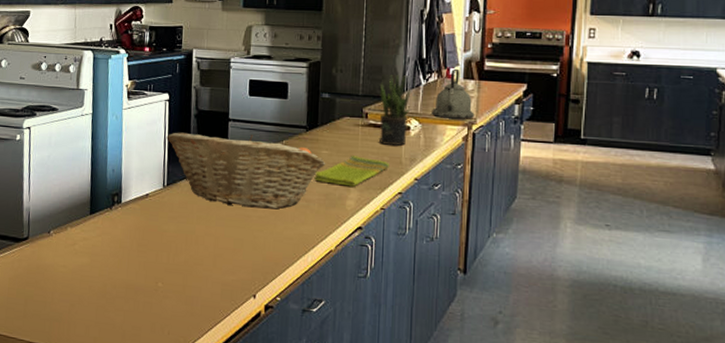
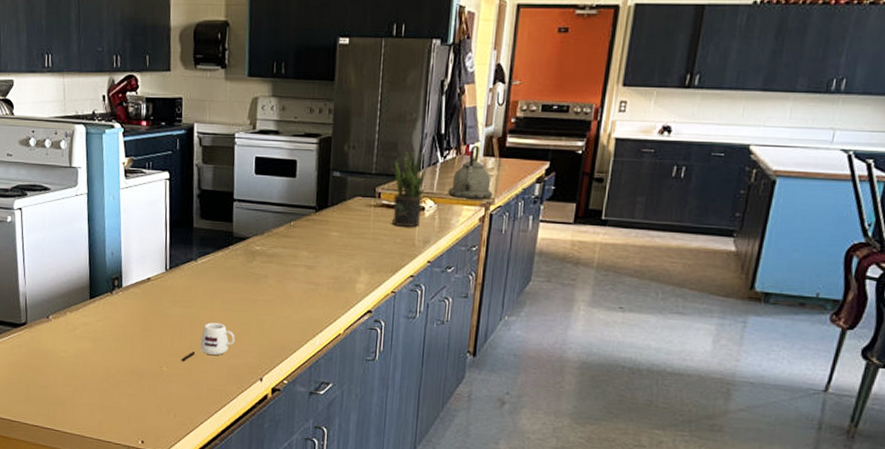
fruit basket: present [166,132,326,209] -> none [167,213,336,293]
mug: none [176,238,229,278] -> present [181,322,235,362]
dish towel: present [314,156,389,187] -> none [323,237,402,270]

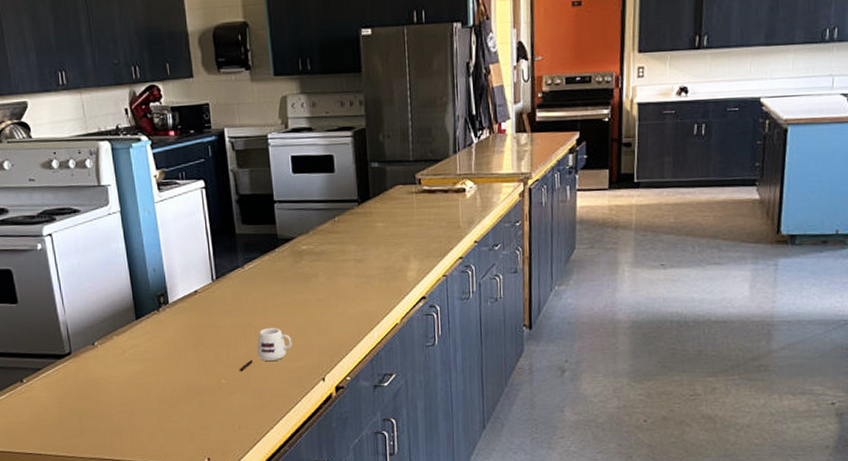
potted plant: present [392,152,428,227] -> none [431,135,464,210]
kettle: present [448,145,493,199] -> none [486,122,529,176]

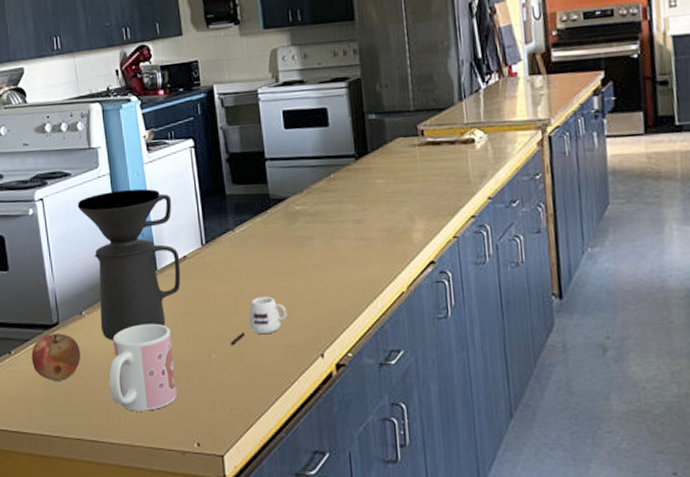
fruit: none [44,363,94,407] -> present [31,334,81,382]
coffee maker: none [87,226,192,368] -> present [77,188,181,340]
mug: none [122,352,189,432] -> present [108,323,177,411]

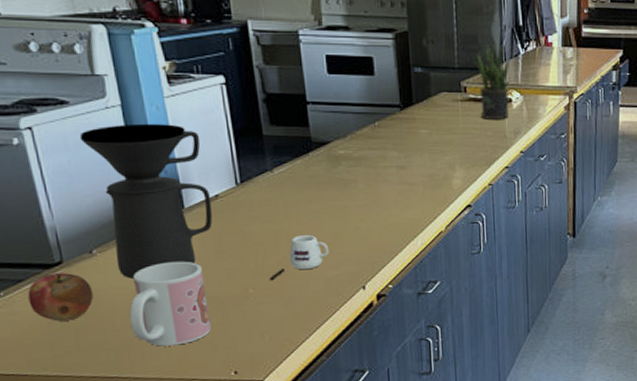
potted plant: none [433,81,472,164] -> present [477,45,511,119]

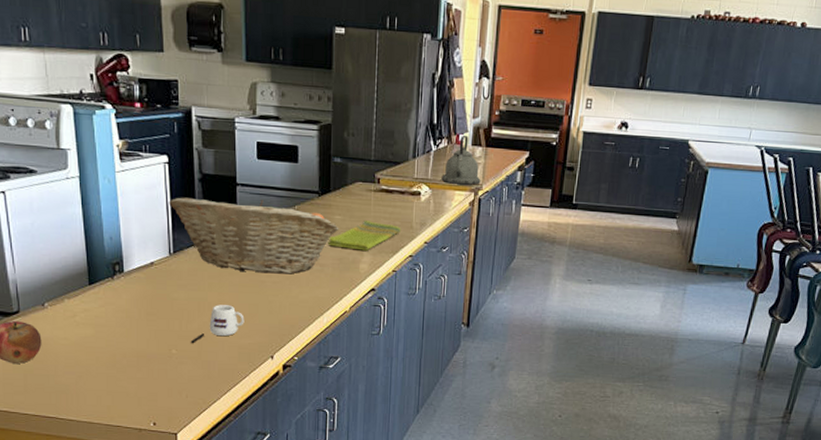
coffee maker: present [79,123,213,279] -> none [43,193,147,331]
mug: present [129,261,211,347] -> none [70,319,137,394]
fruit basket: none [230,118,427,198] -> present [169,197,339,274]
dish towel: none [415,133,494,165] -> present [328,221,401,251]
potted plant: present [477,45,511,119] -> none [391,140,422,211]
kettle: none [532,36,575,88] -> present [441,135,481,185]

